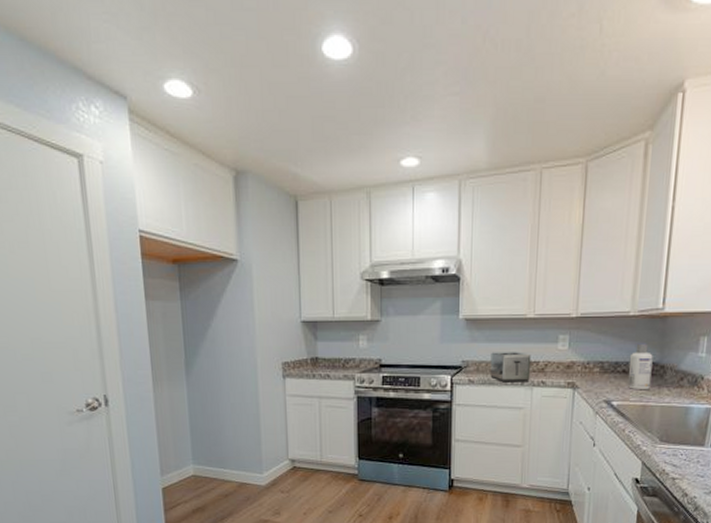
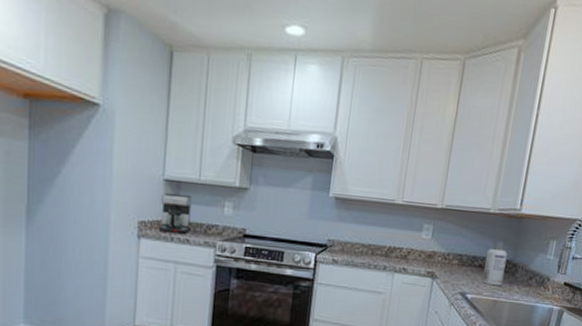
coffee maker: none [300,333,330,371] -> present [158,192,193,235]
toaster: present [490,352,531,383] -> none [354,234,396,268]

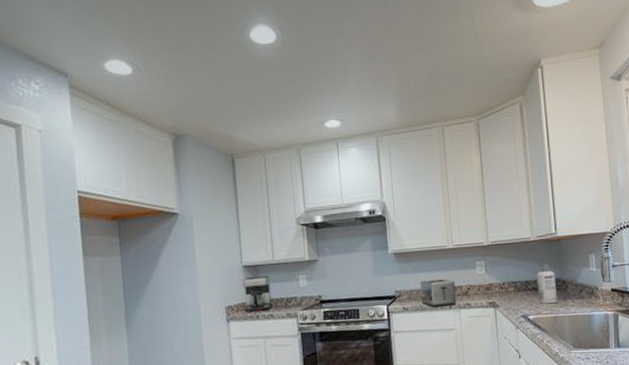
toaster: none [354,234,396,268] -> present [420,279,457,308]

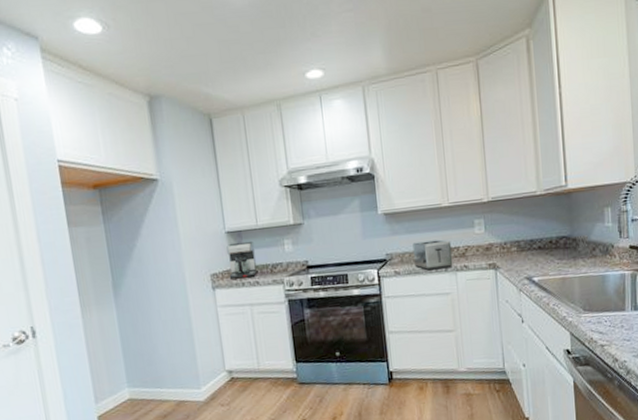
screw cap bottle: present [536,263,557,304] -> none [542,219,566,265]

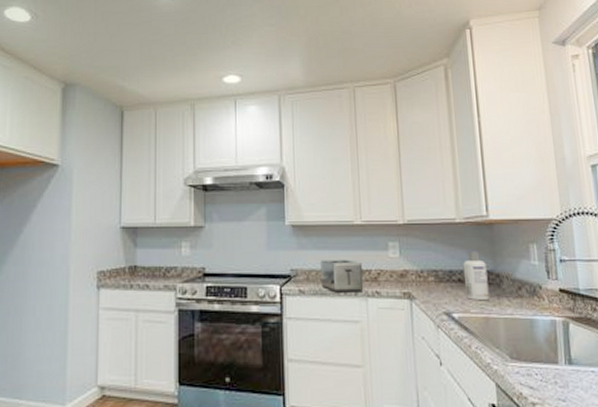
coffee maker: present [226,240,258,280] -> none [117,239,150,281]
screw cap bottle: none [542,219,566,265] -> present [462,250,489,301]

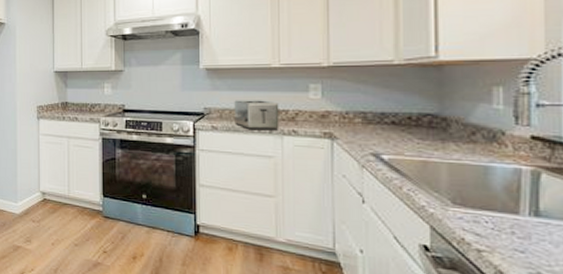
screw cap bottle: present [462,250,489,301] -> none [398,93,430,145]

